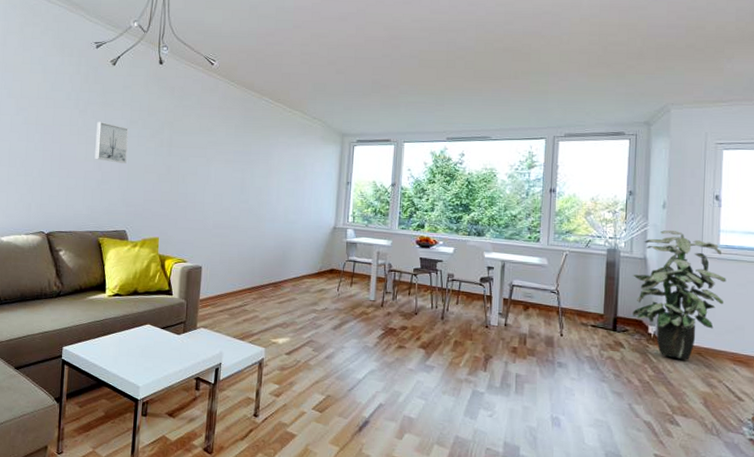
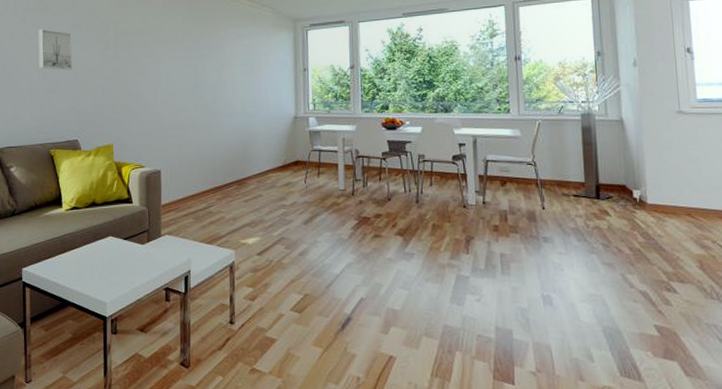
indoor plant: present [633,230,726,360] -> none [611,88,709,223]

